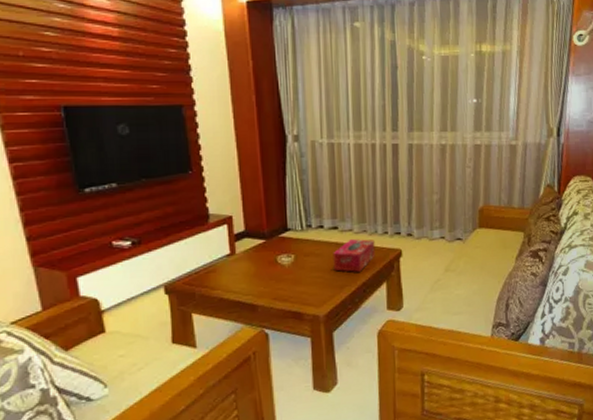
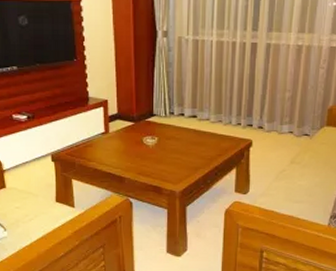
tissue box: present [333,239,376,272] -> none [190,128,229,157]

